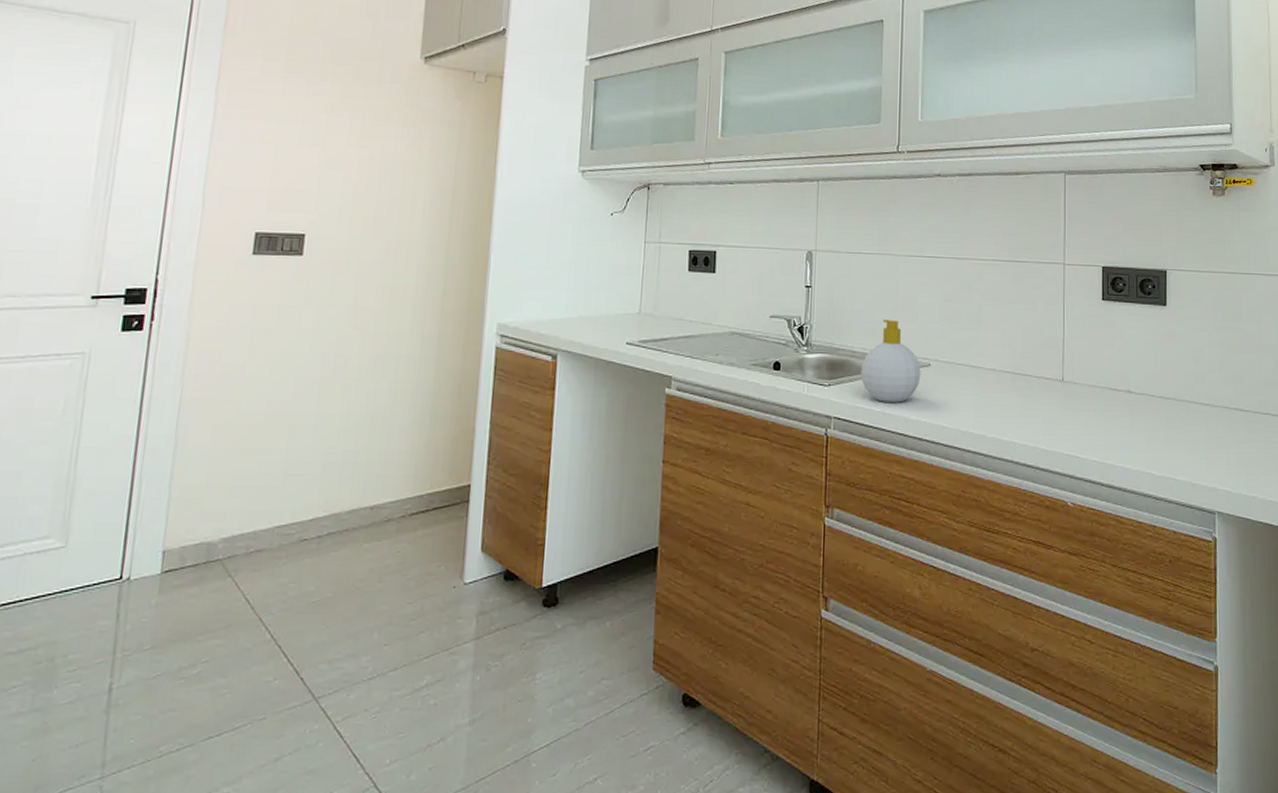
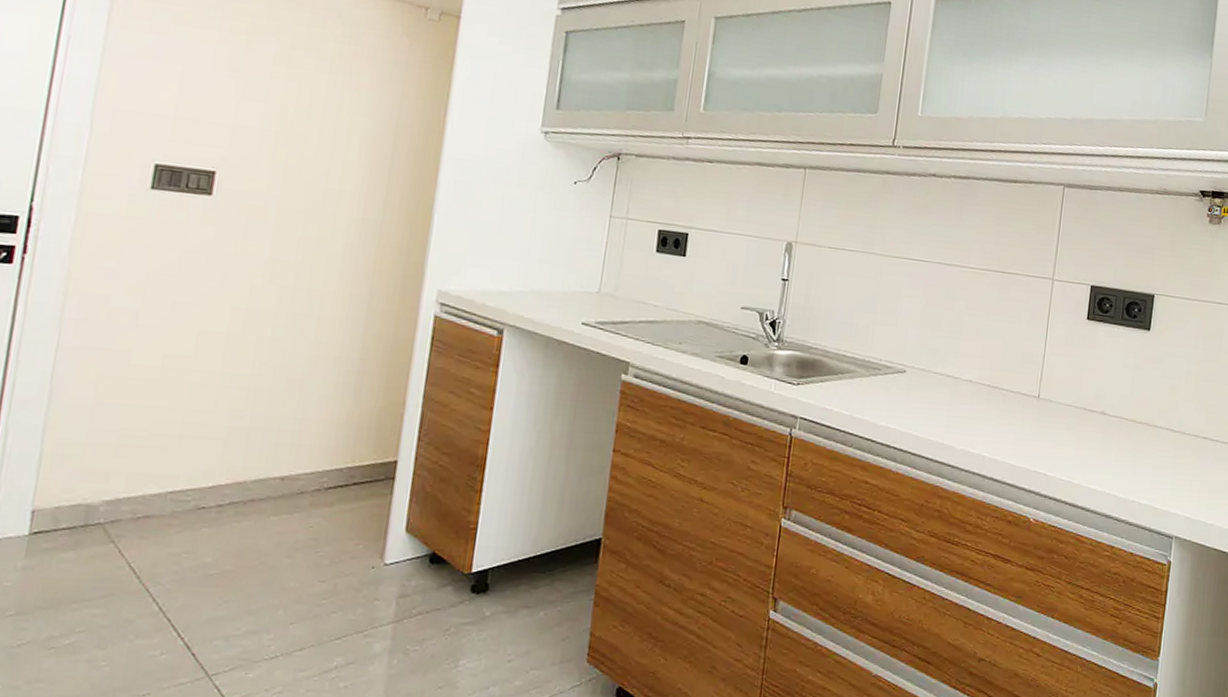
soap bottle: present [861,319,921,403] -> none [832,321,896,407]

